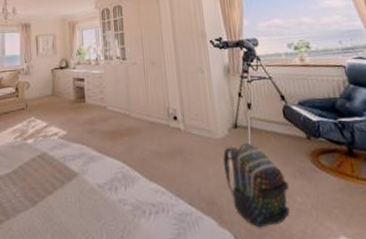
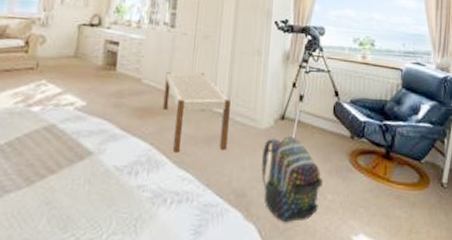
bench: none [125,95,189,168] -> present [162,72,231,153]

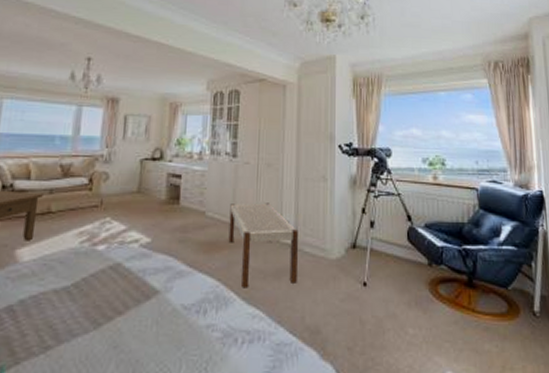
backpack: present [261,136,323,223] -> none [334,266,402,362]

